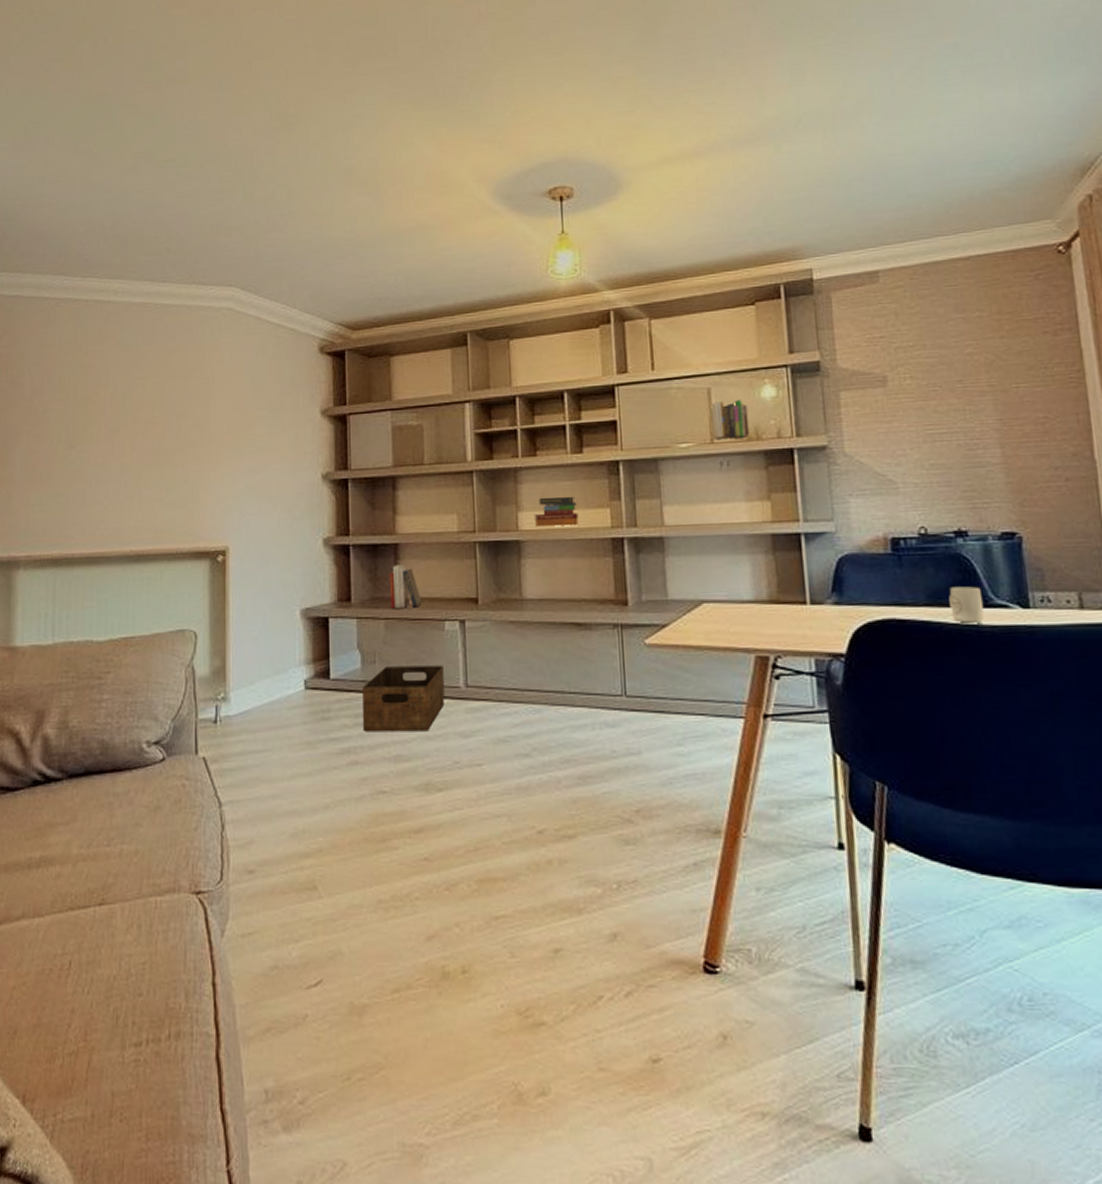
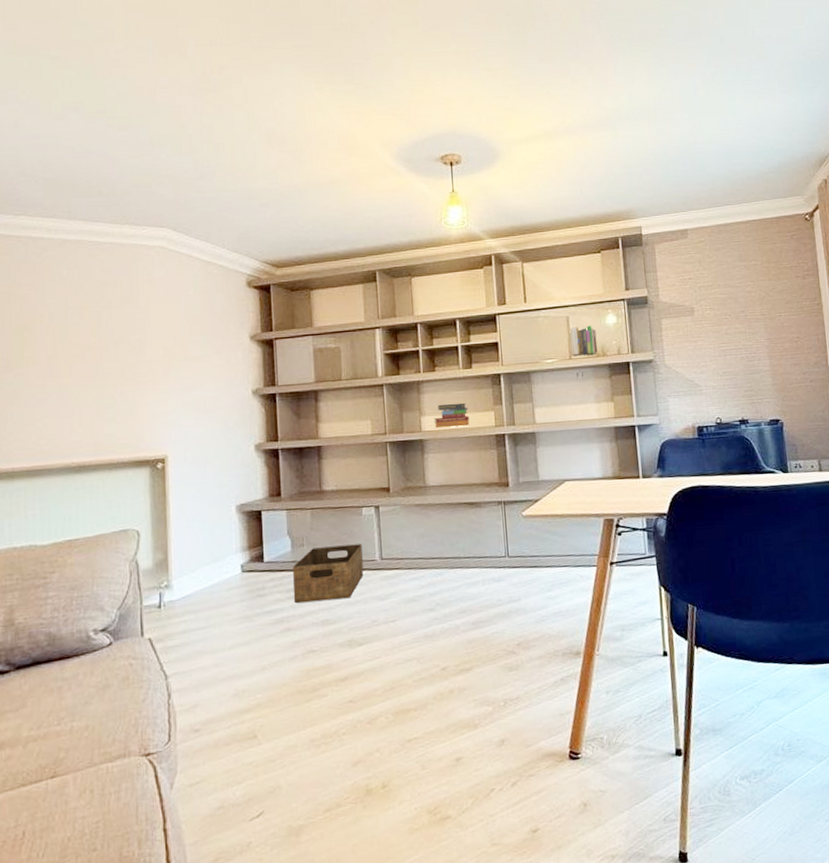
books: present [389,563,422,608] -> none [313,462,343,500]
mug: present [949,586,985,624] -> none [736,459,759,486]

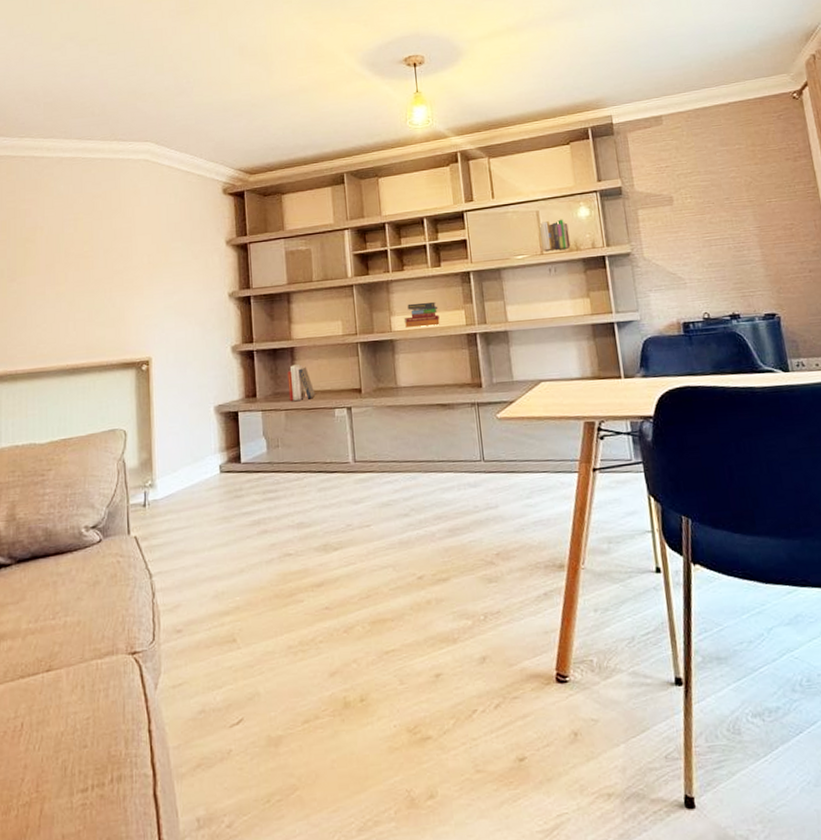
storage basket: present [293,544,364,603] -> none [269,445,337,505]
books: none [313,462,343,500] -> present [287,363,316,401]

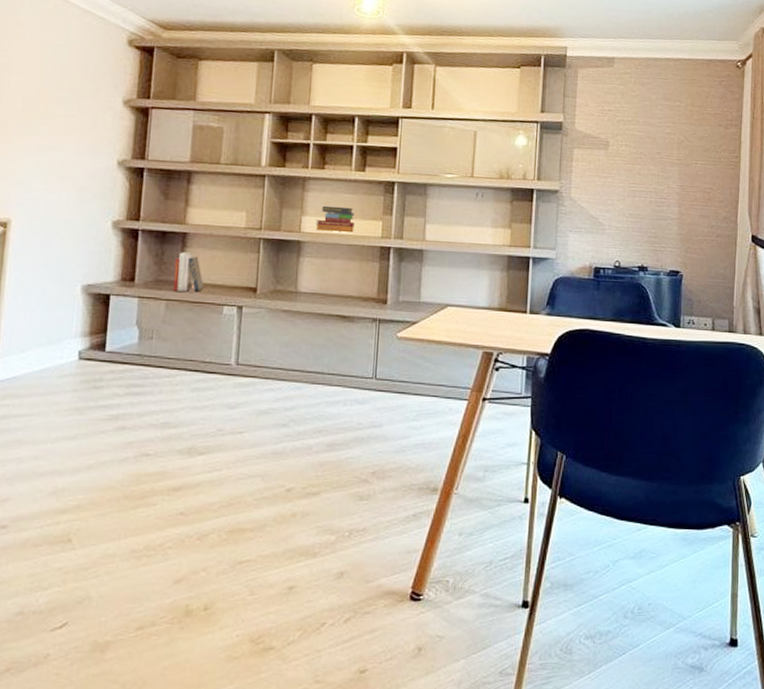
books: present [538,219,570,252] -> none [472,143,503,177]

